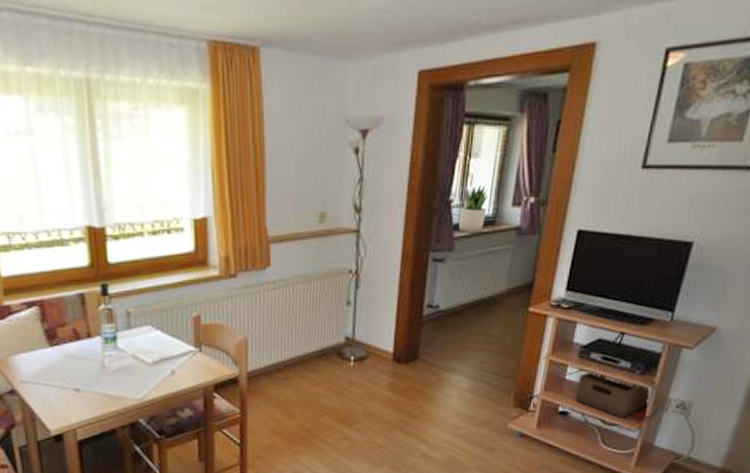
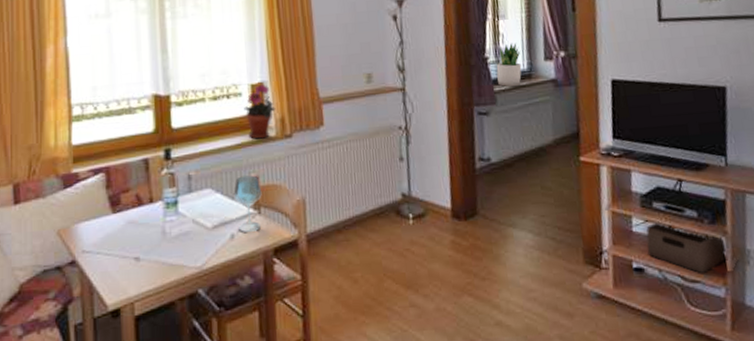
wine glass: none [174,314,204,370] -> present [234,175,262,233]
potted plant: none [186,219,220,278] -> present [244,84,276,139]

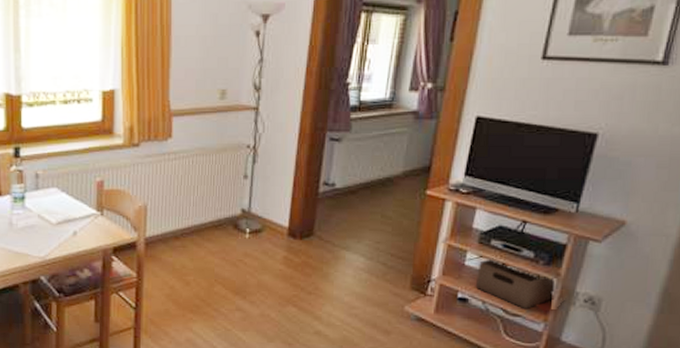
wine glass: present [234,175,262,233] -> none [79,179,106,232]
potted plant: present [244,84,276,139] -> none [94,91,125,145]
planter: present [496,43,522,87] -> none [356,70,386,116]

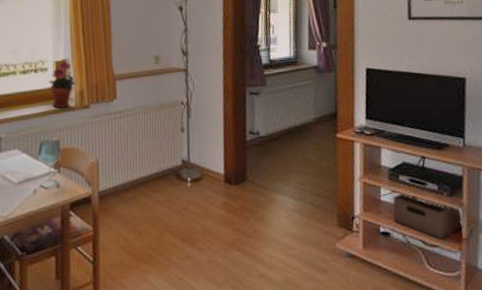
wine glass: none [79,179,106,232] -> present [38,139,62,189]
potted plant: none [94,91,125,145] -> present [49,61,76,108]

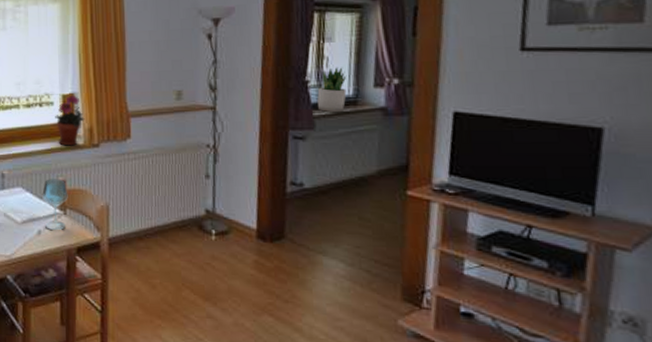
planter: none [267,33,289,72] -> present [317,67,347,113]
storage basket: present [392,192,463,240] -> none [479,267,582,330]

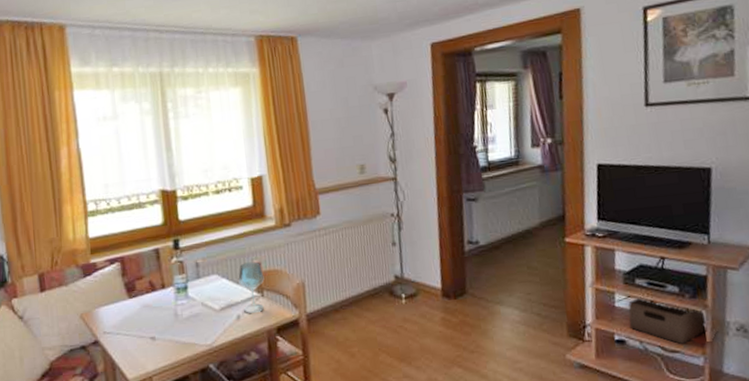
potted plant: present [55,95,85,146] -> none [245,177,275,229]
planter: present [317,67,347,113] -> none [484,131,509,174]
storage basket: none [479,267,582,330] -> present [628,296,707,345]

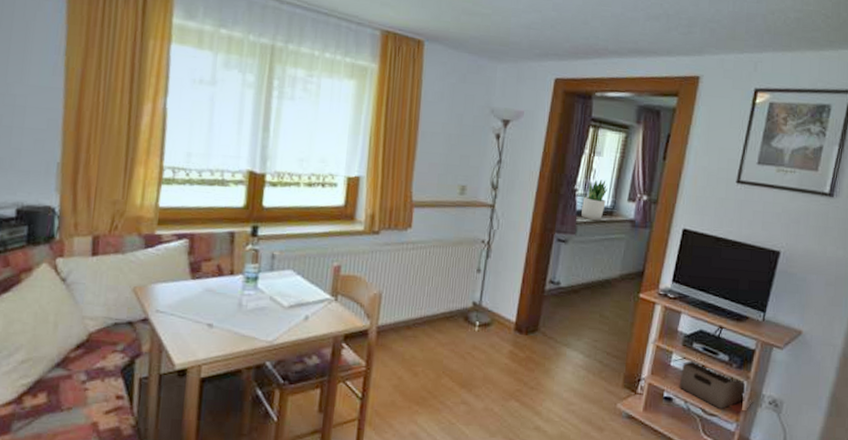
wine glass: present [238,262,265,314] -> none [314,263,342,317]
planter: none [484,131,509,174] -> present [581,180,608,221]

